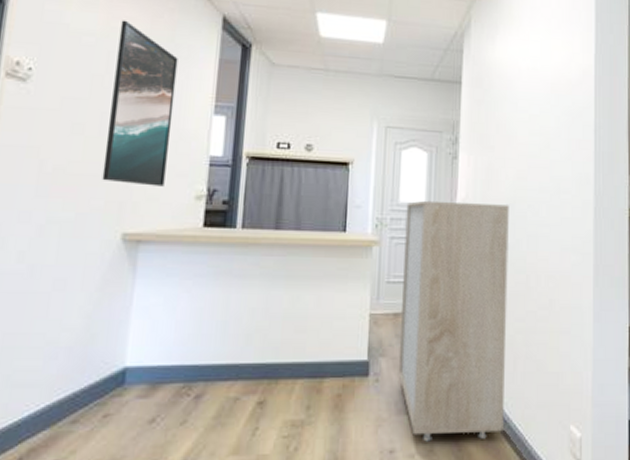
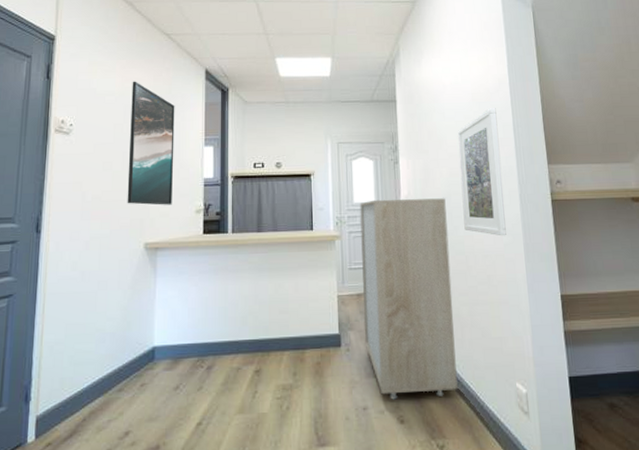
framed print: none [528,102,577,255] -> present [457,107,506,236]

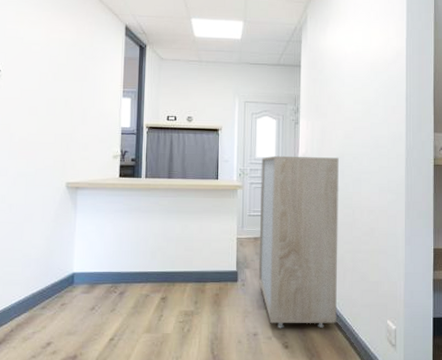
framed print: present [127,81,175,205] -> none [51,33,96,150]
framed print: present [457,107,506,236] -> none [354,77,392,195]

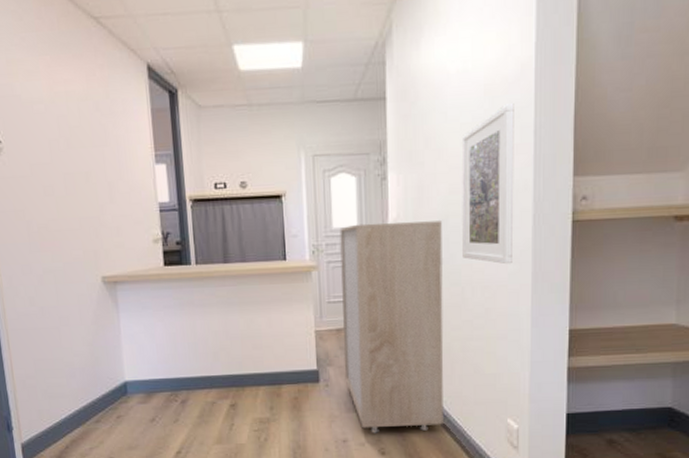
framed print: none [354,77,392,195] -> present [461,102,514,265]

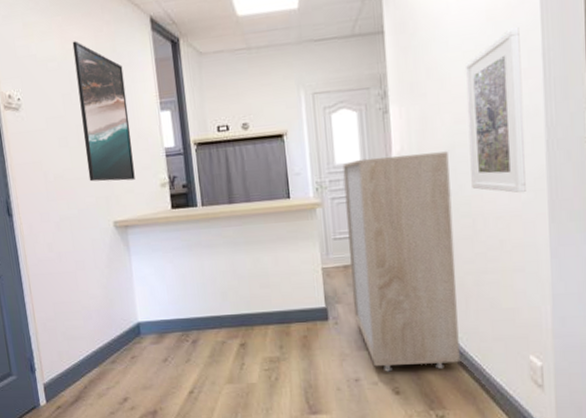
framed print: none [61,83,126,235] -> present [72,41,135,182]

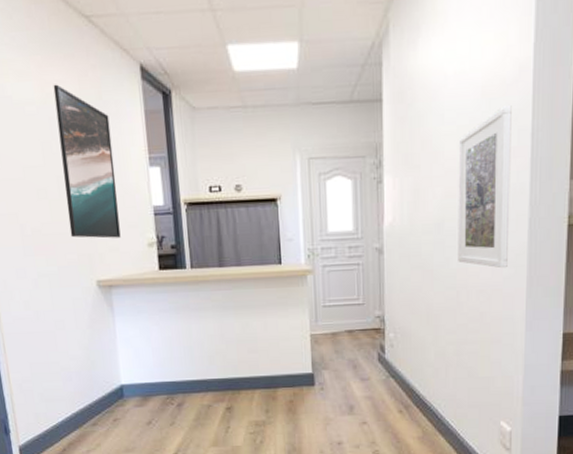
storage cabinet: present [342,151,460,372] -> none [335,224,438,436]

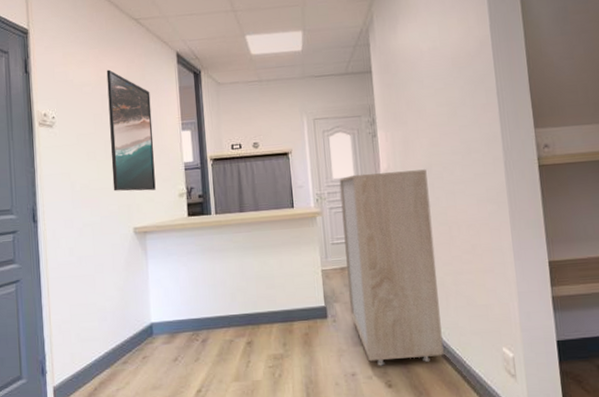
storage cabinet: none [335,224,438,436] -> present [339,169,444,366]
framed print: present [458,104,512,269] -> none [437,71,491,205]

